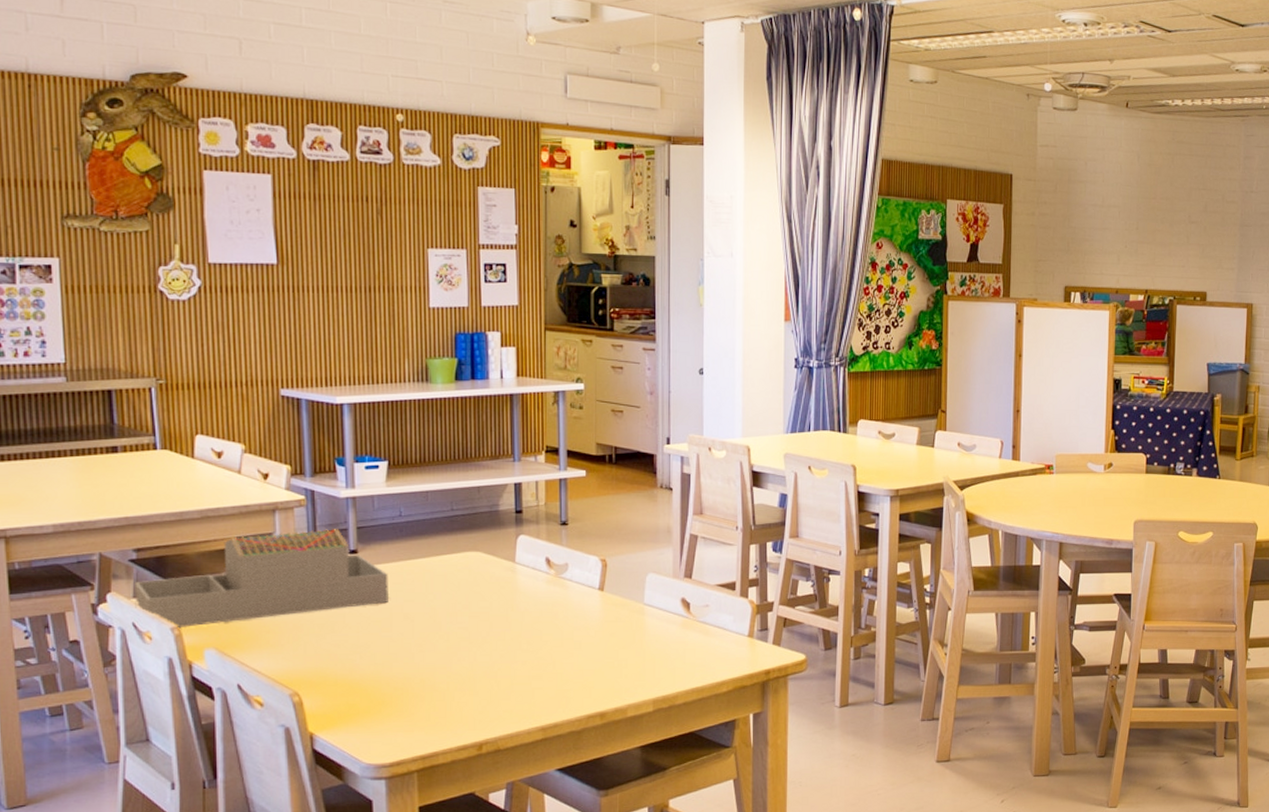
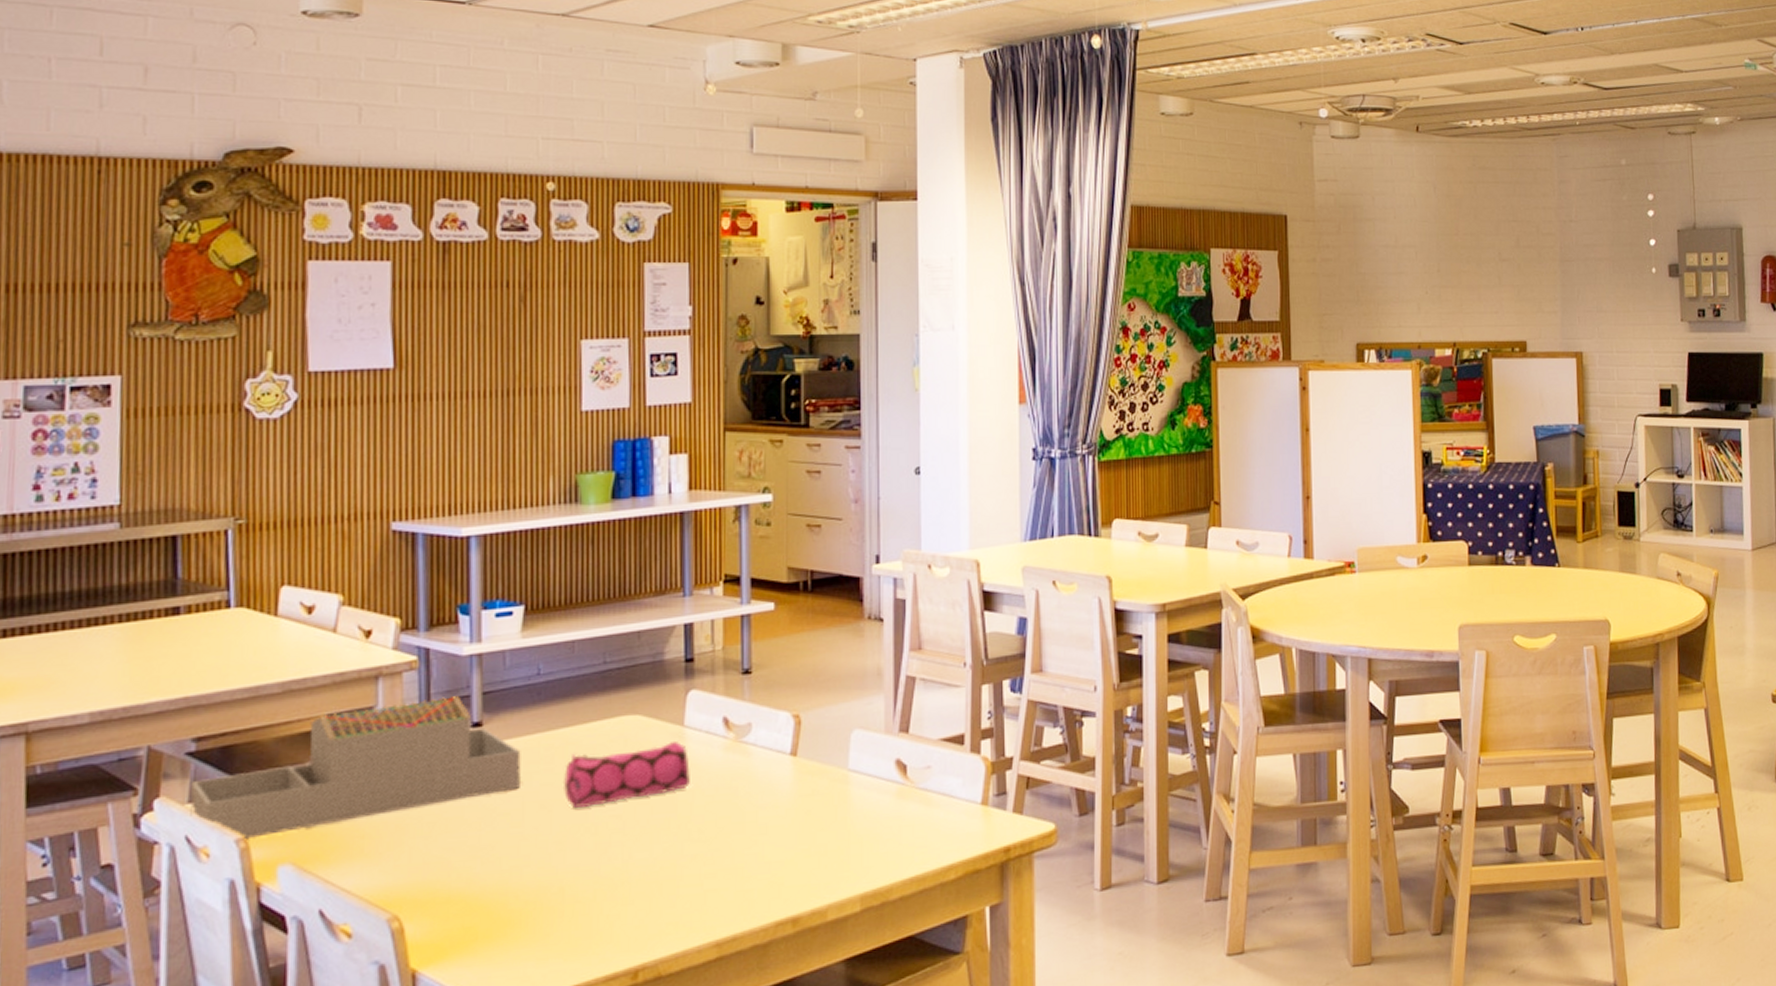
pencil case: none [421,574,520,620] -> present [562,742,690,808]

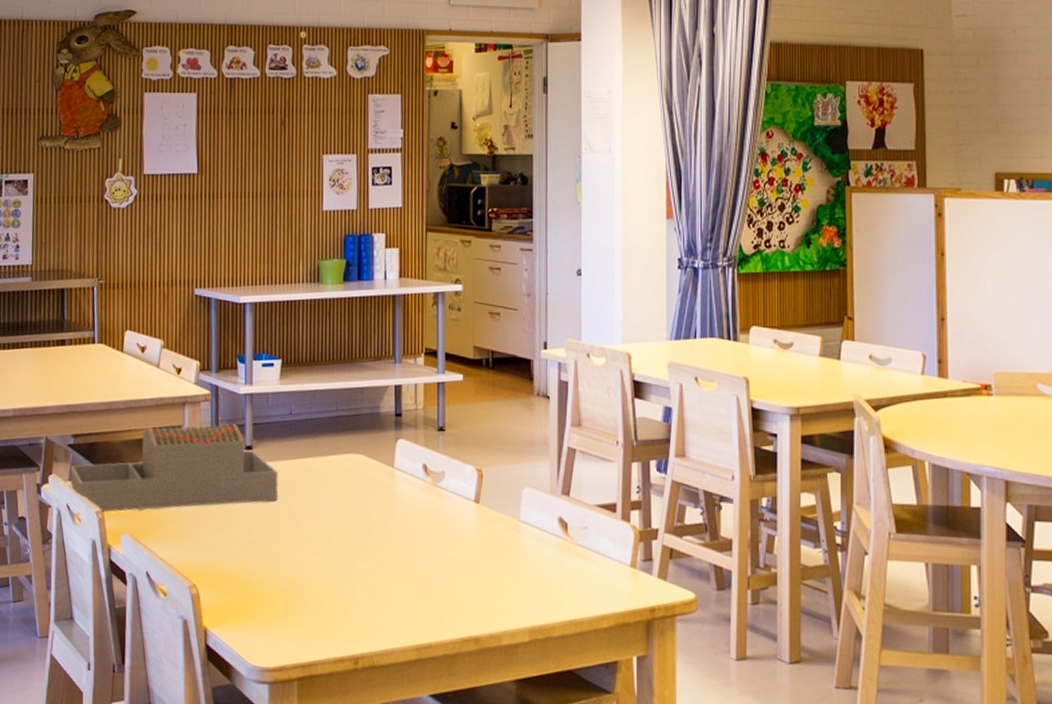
pencil case: present [562,742,690,808] -> none [306,479,398,522]

